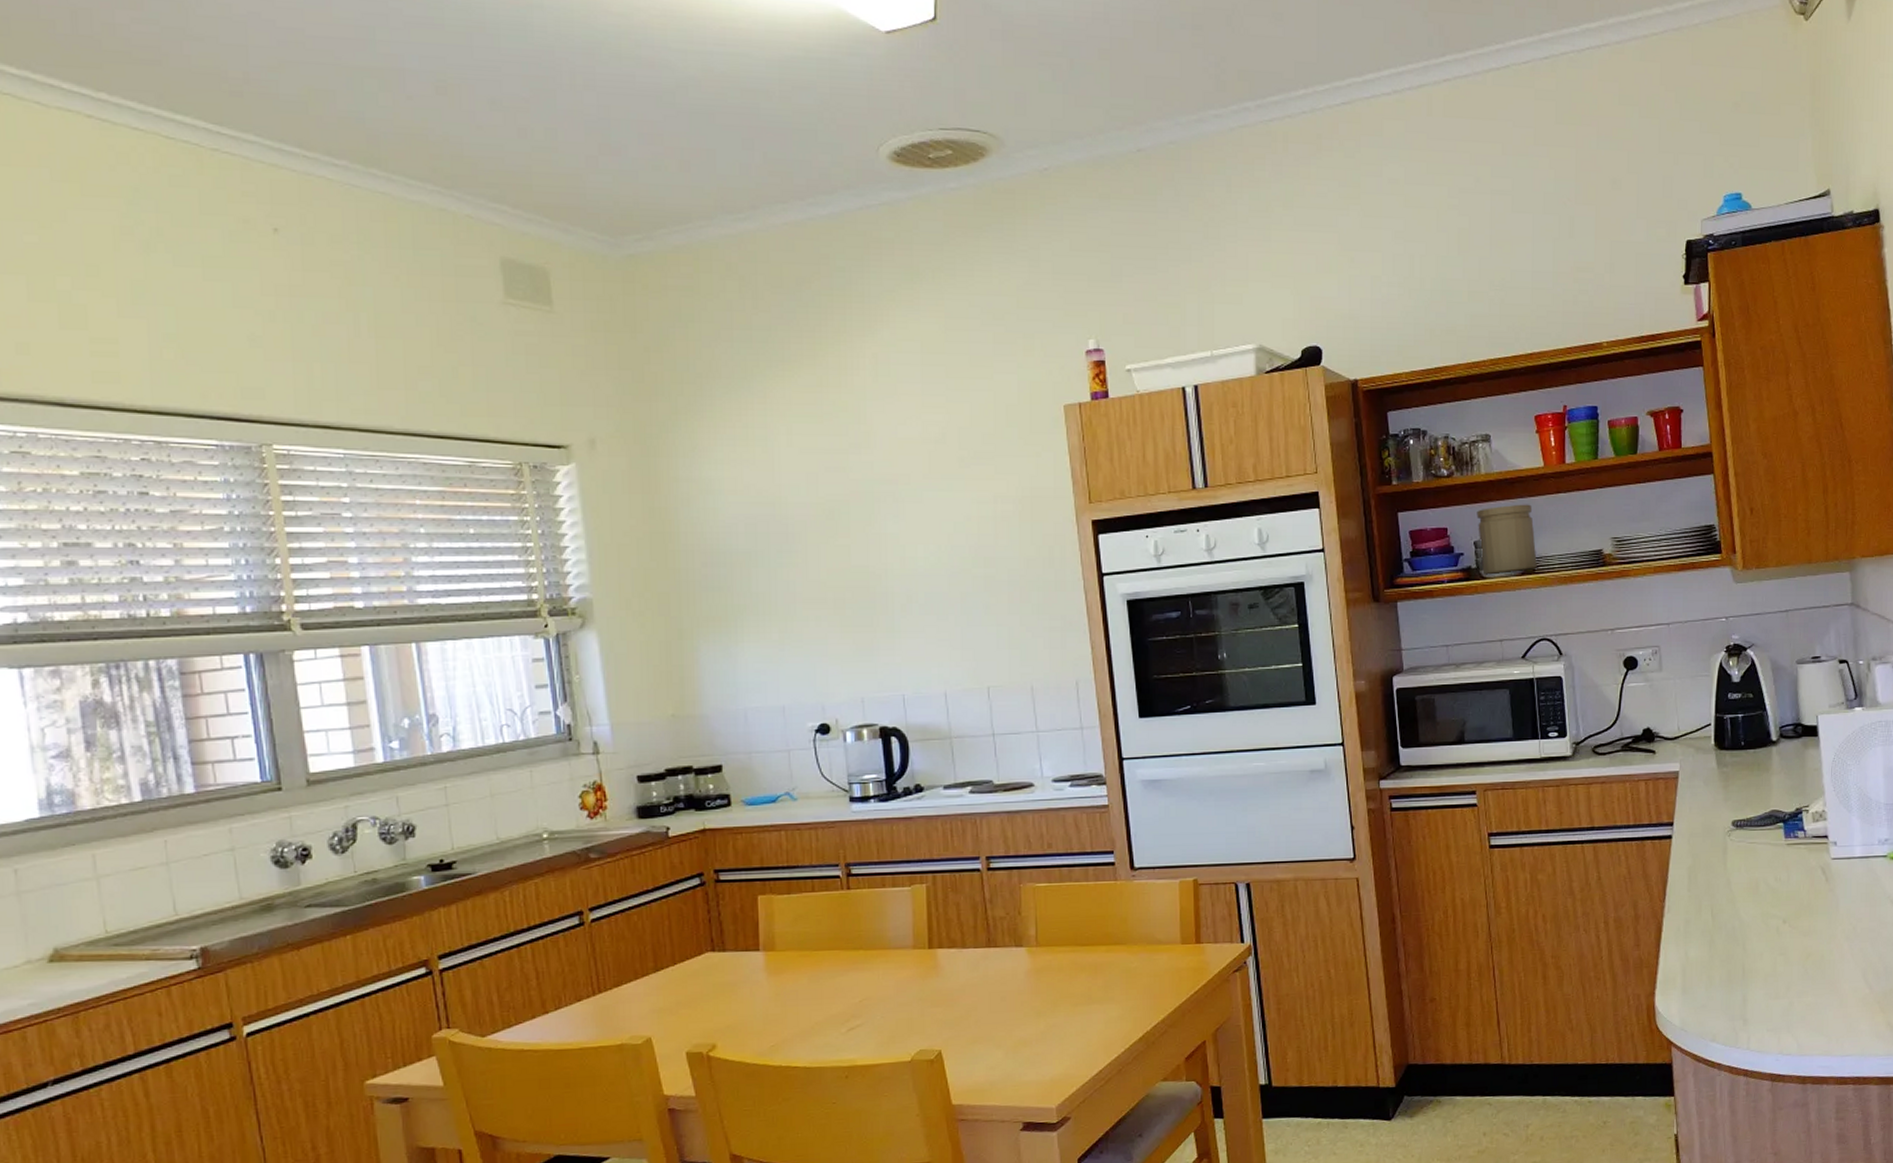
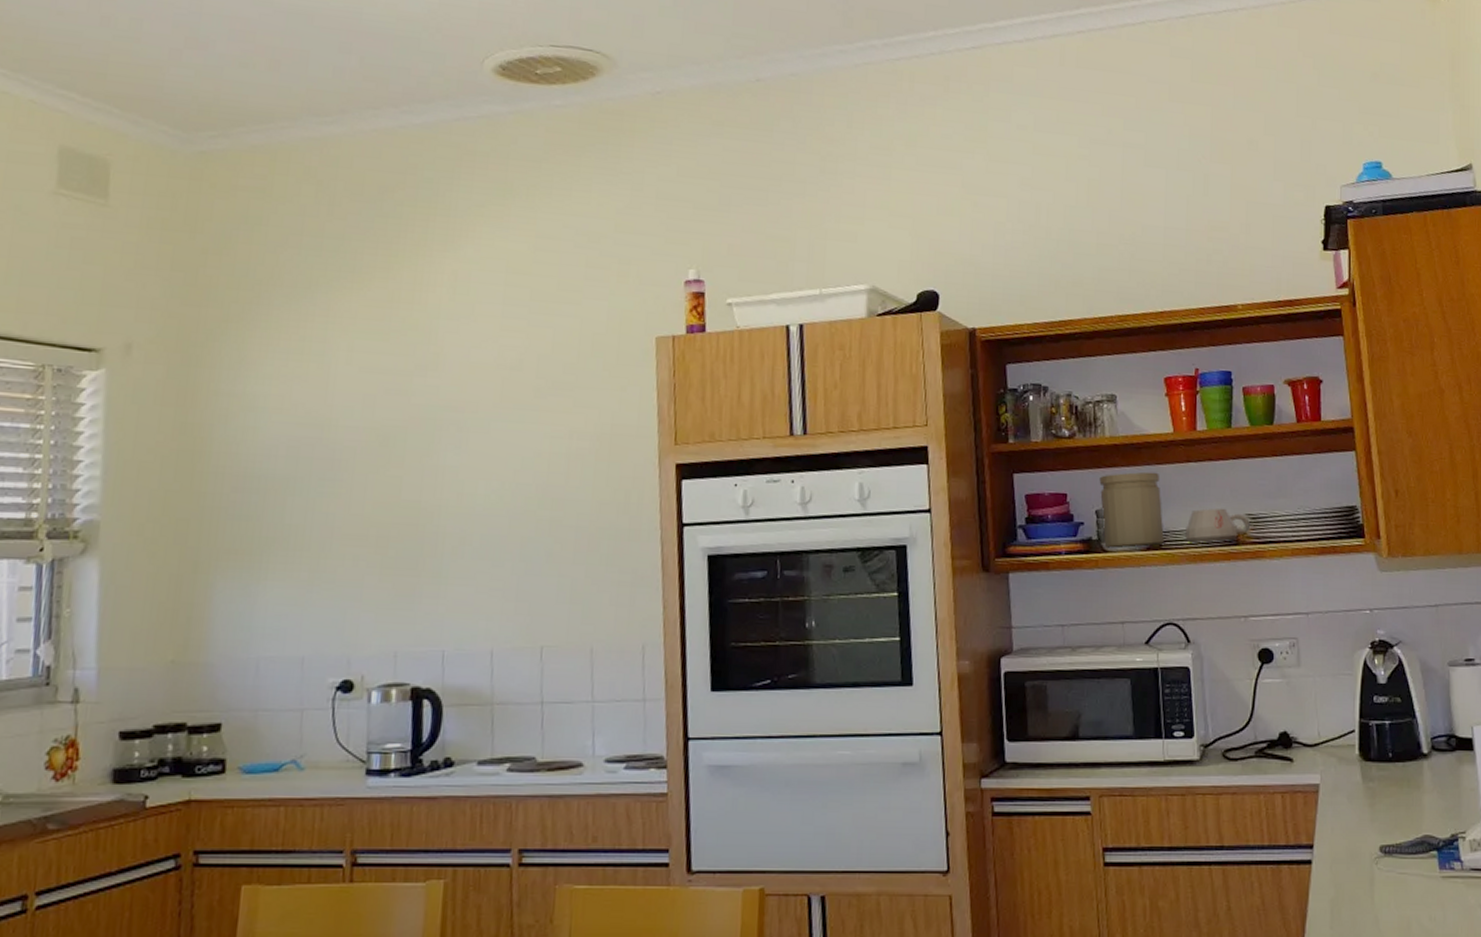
cup: none [1556,533,1616,567] -> present [1185,508,1251,544]

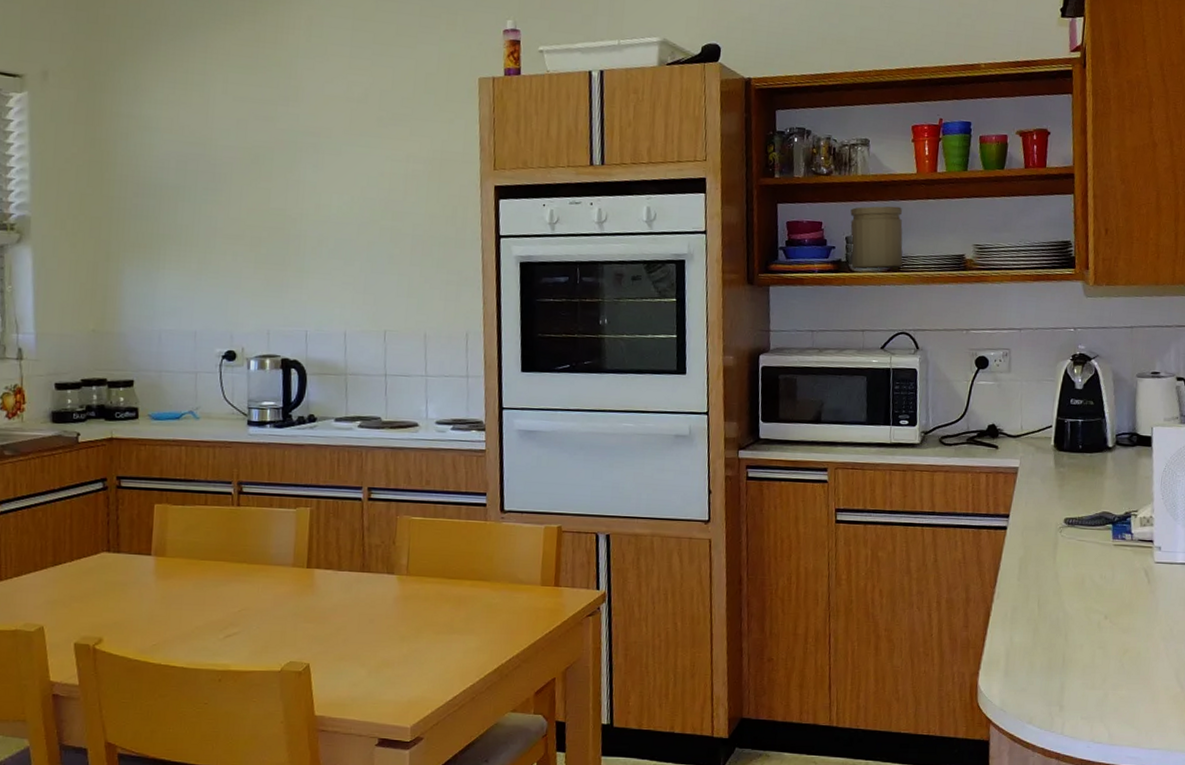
cup: present [1185,508,1251,544] -> none [920,238,978,268]

